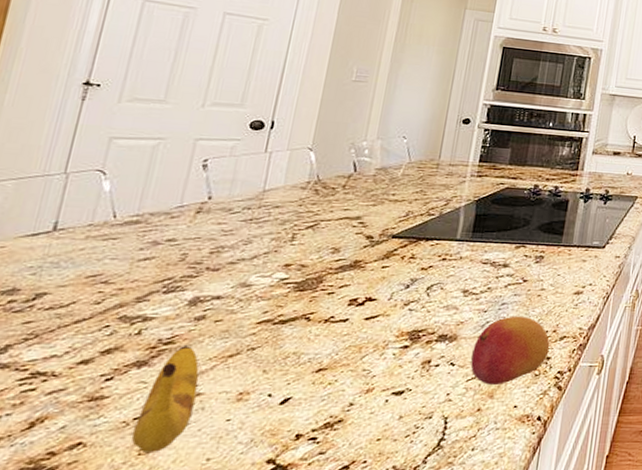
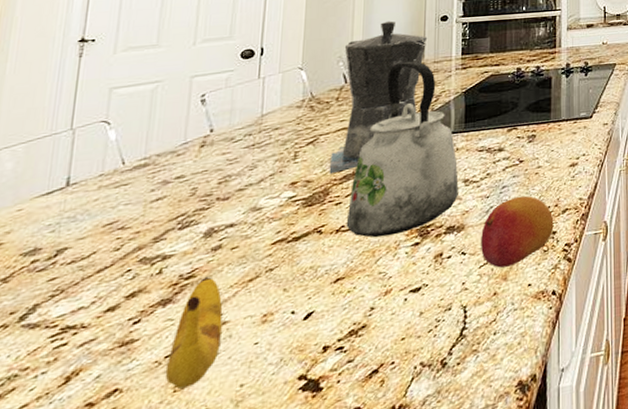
coffee maker: none [325,114,447,263] -> present [329,21,428,175]
kettle: none [335,159,459,334] -> present [346,61,459,238]

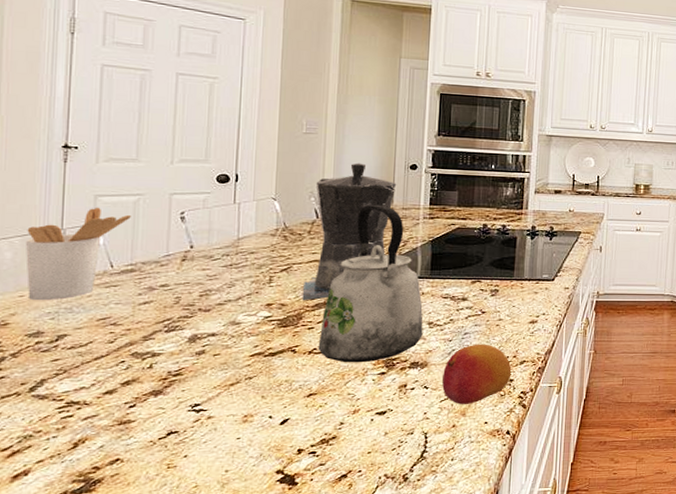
utensil holder: none [27,100,147,213] -> present [26,207,131,300]
banana: present [165,277,223,390] -> none [159,377,208,467]

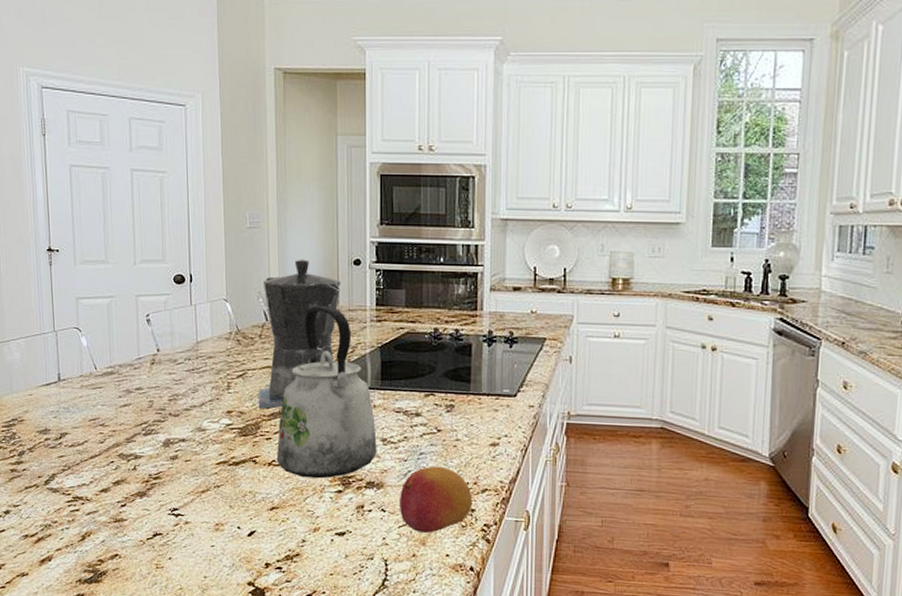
utensil holder: present [26,207,131,300] -> none [28,309,106,399]

